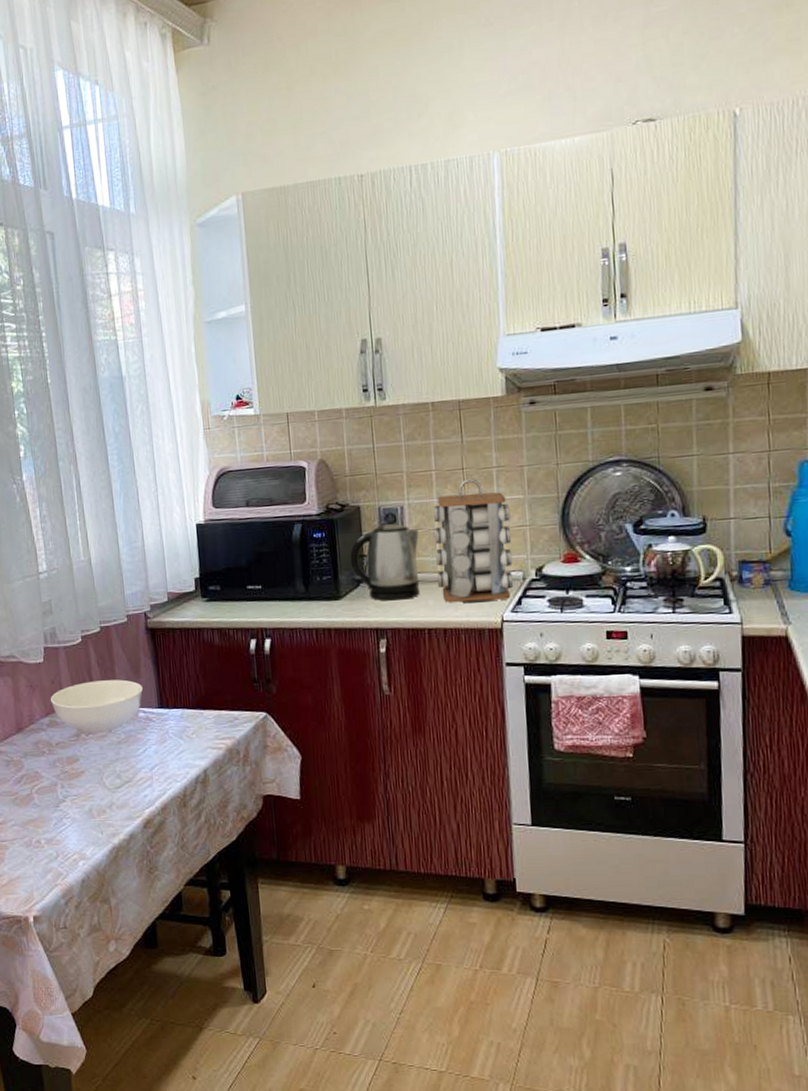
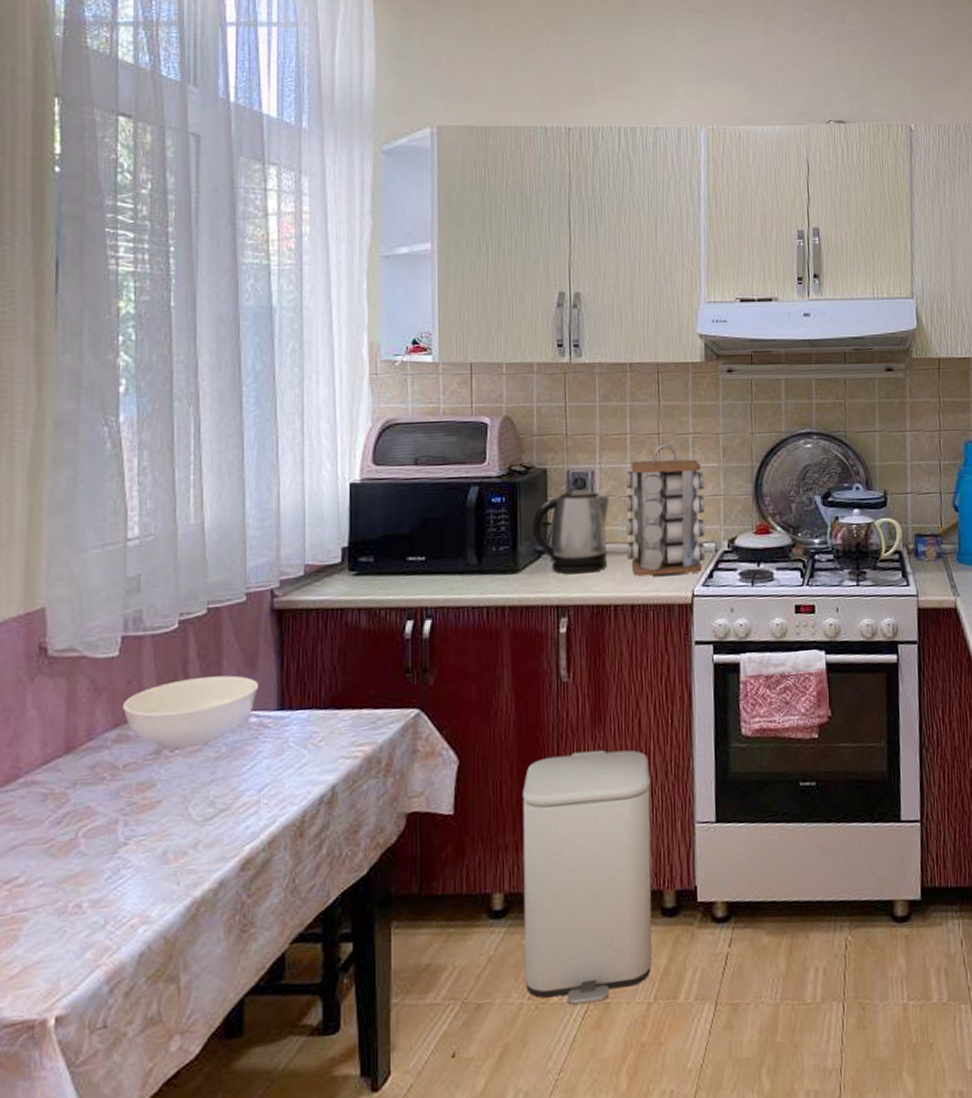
pedal bin: none [356,755,477,962] -> present [522,749,653,1006]

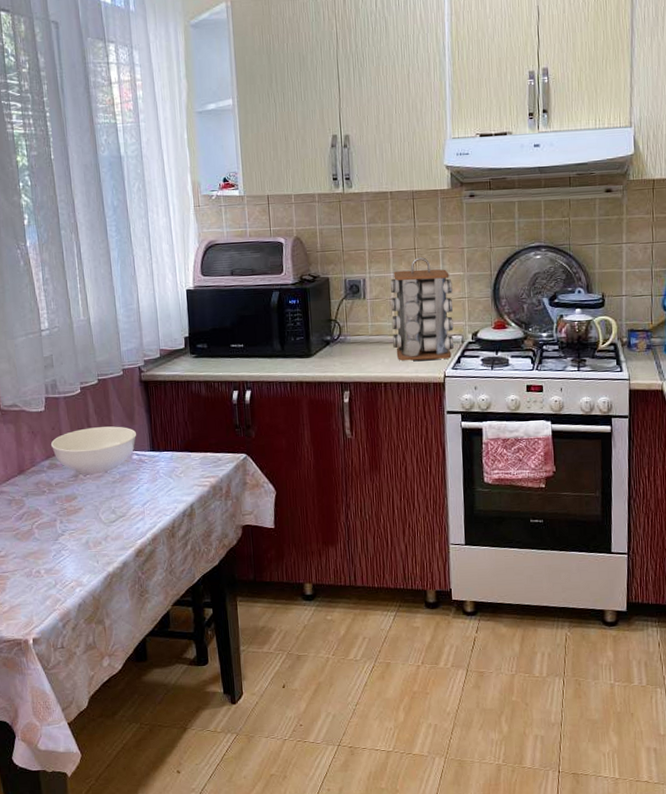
pedal bin: present [522,749,653,1006] -> none [322,488,420,662]
kettle: present [532,489,609,575] -> none [320,293,378,359]

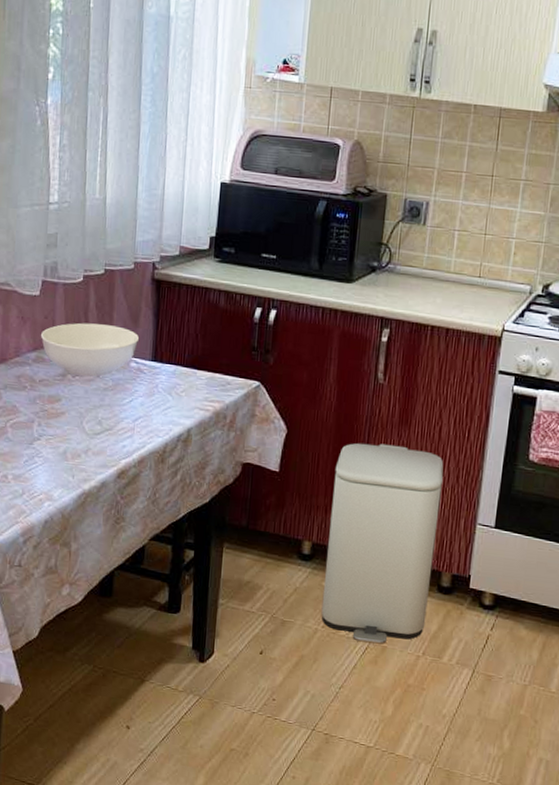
pedal bin: none [322,488,420,662] -> present [321,443,444,645]
spice rack: present [390,257,454,362] -> none [447,187,530,310]

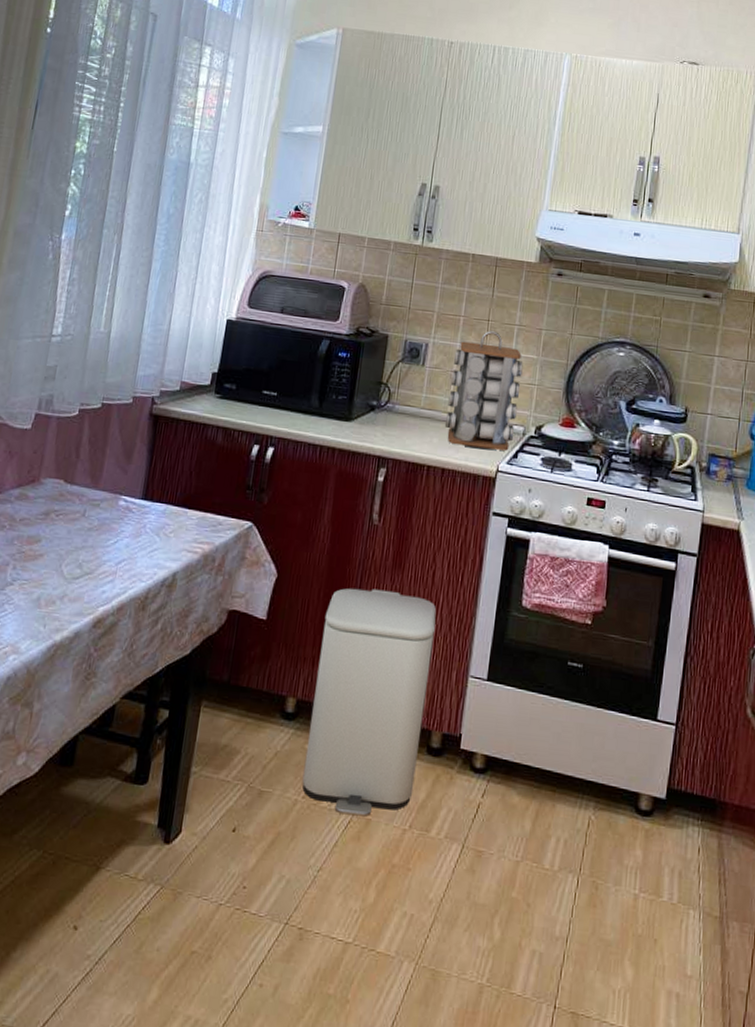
bowl: present [40,322,140,378] -> none [26,458,132,517]
spice rack: none [447,187,530,310] -> present [444,331,523,451]

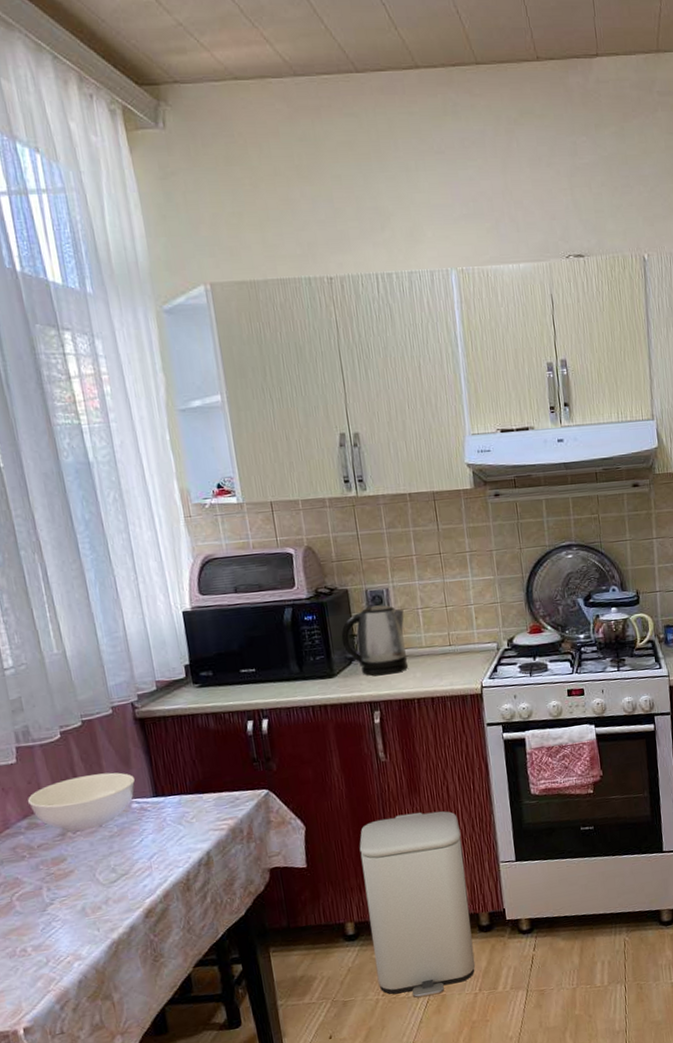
bowl: none [26,458,132,517] -> present [27,772,136,832]
kettle: none [368,357,438,434] -> present [341,605,409,676]
spice rack: present [444,331,523,451] -> none [416,562,489,674]

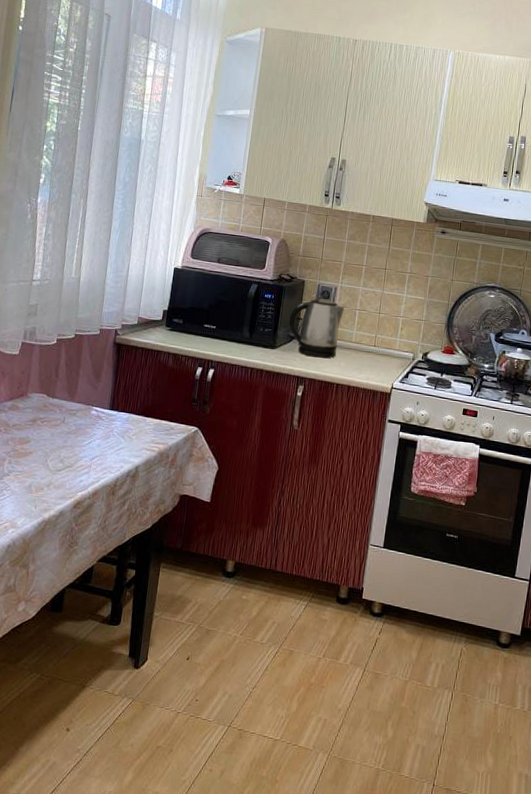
bowl: present [27,772,136,832] -> none [16,377,101,423]
pedal bin: present [359,811,476,999] -> none [240,478,344,649]

